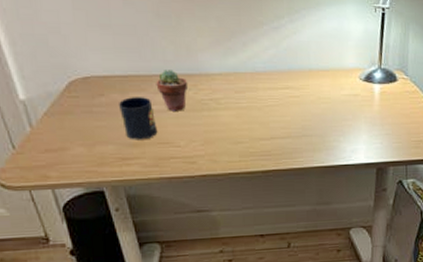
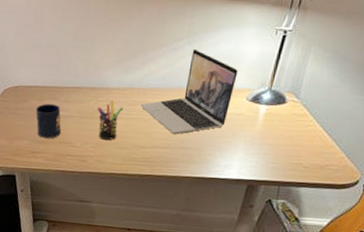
potted succulent: present [156,70,187,111] -> none [66,83,90,118]
pen holder: none [198,89,231,135] -> present [97,101,124,140]
laptop: none [250,27,347,121] -> present [140,48,238,134]

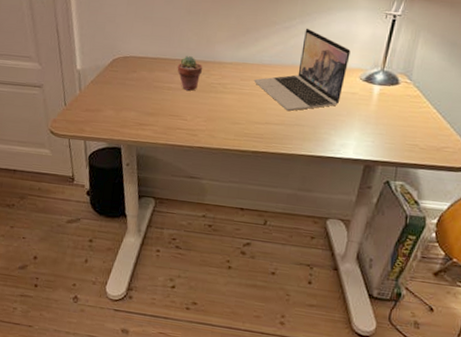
mug: present [35,103,61,139] -> none [145,75,172,111]
potted succulent: none [66,83,90,118] -> present [177,56,202,91]
pen holder: present [97,101,124,140] -> none [209,75,237,115]

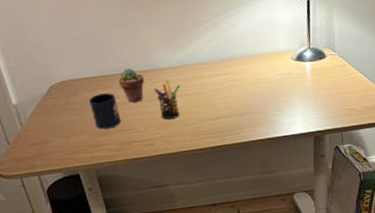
mug: none [145,75,172,111] -> present [88,92,121,130]
pen holder: none [209,75,237,115] -> present [153,80,180,119]
laptop: present [254,28,351,111] -> none [196,21,279,102]

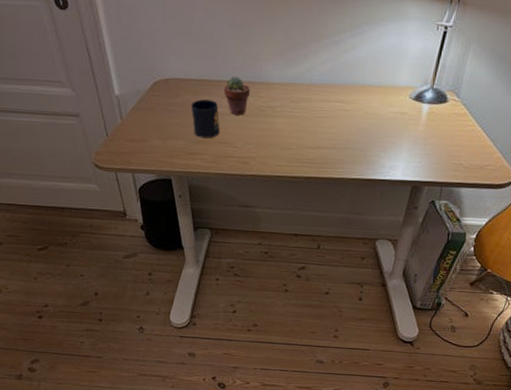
pen holder: present [153,80,180,119] -> none [257,97,286,140]

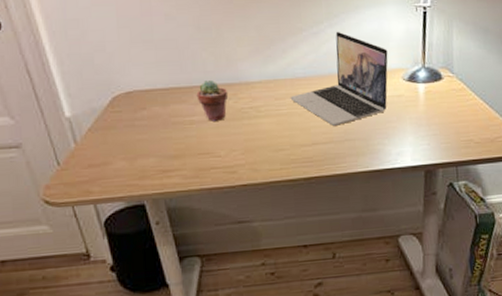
mug: present [190,98,220,139] -> none [159,107,198,152]
laptop: none [304,42,401,134] -> present [290,31,388,126]

